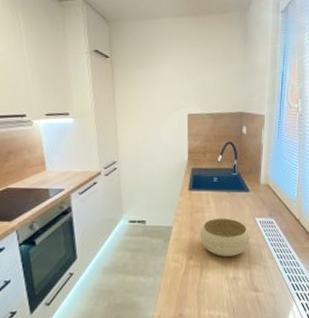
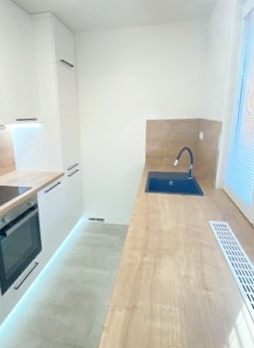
bowl: present [200,218,250,257] -> none [155,219,203,256]

